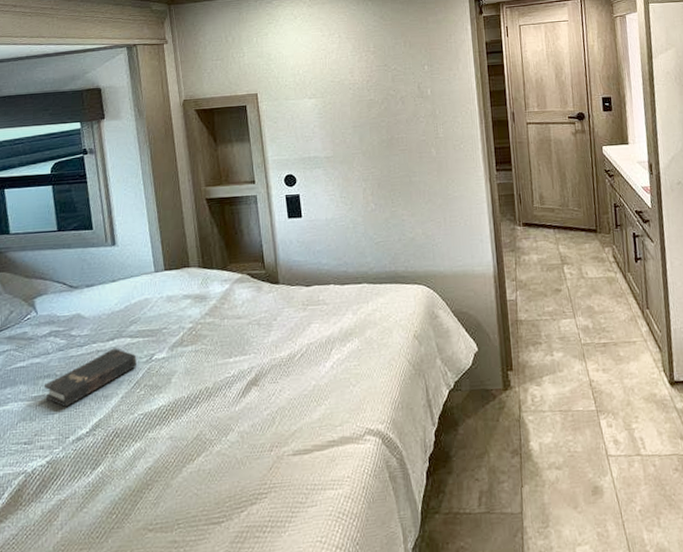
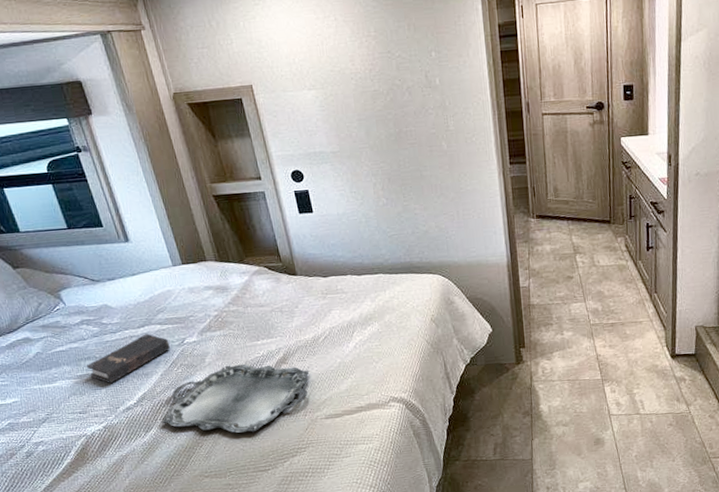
serving tray: none [112,385,281,473] -> present [162,364,310,433]

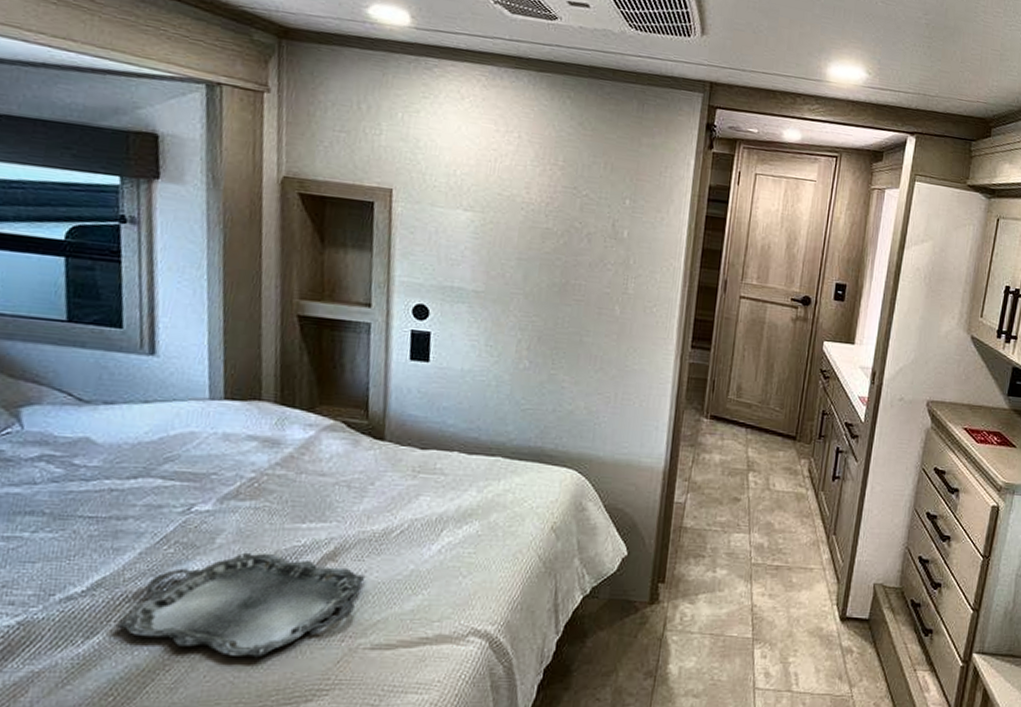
hardback book: present [86,333,170,384] -> none [22,489,169,557]

